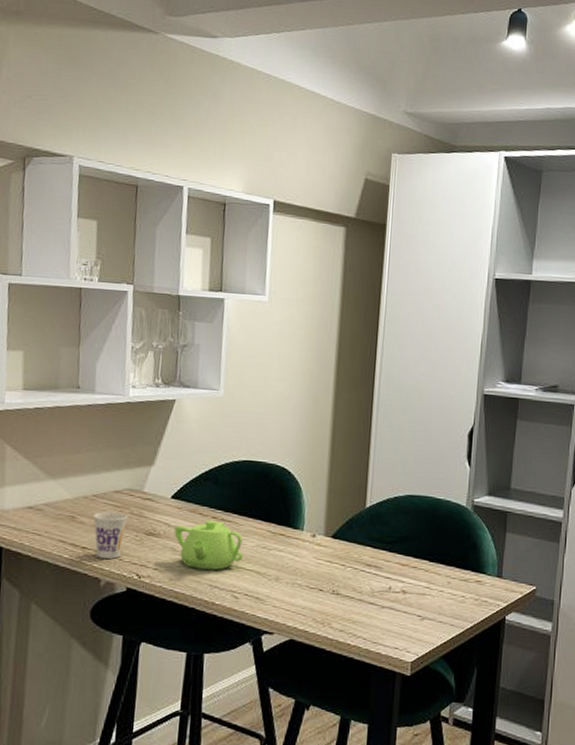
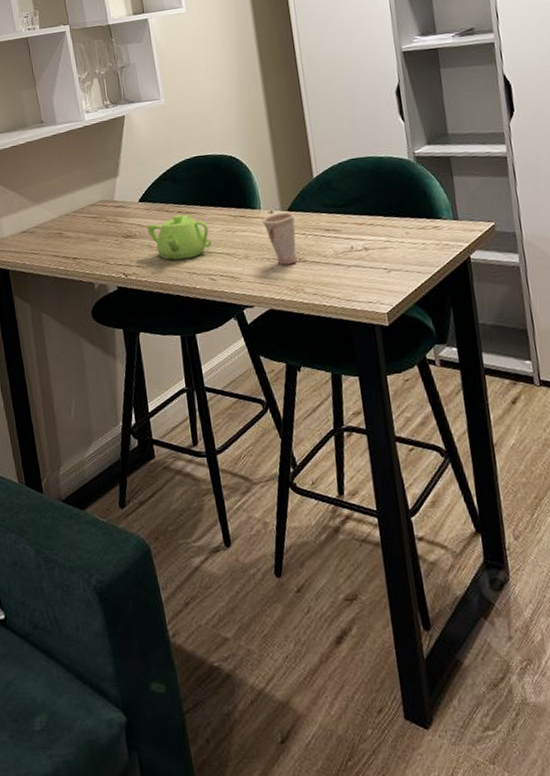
cup: present [93,511,128,559] -> none [77,222,107,265]
cup: none [301,538,338,595] -> present [261,212,298,266]

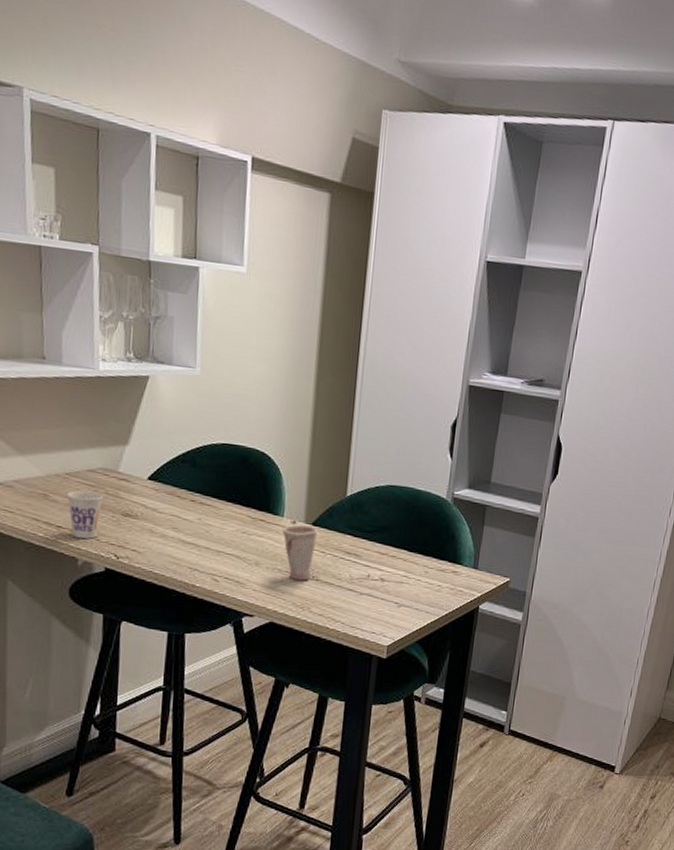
cup: none [77,222,107,265] -> present [67,490,104,539]
teapot: present [147,214,213,260] -> none [152,502,224,553]

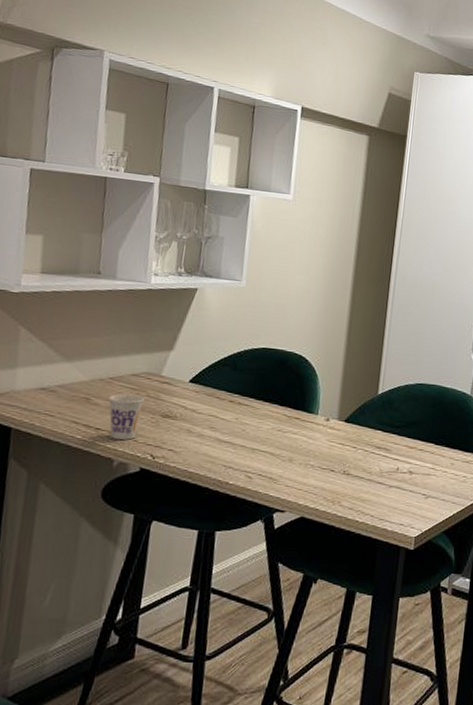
cup: present [281,524,319,581] -> none [315,422,351,476]

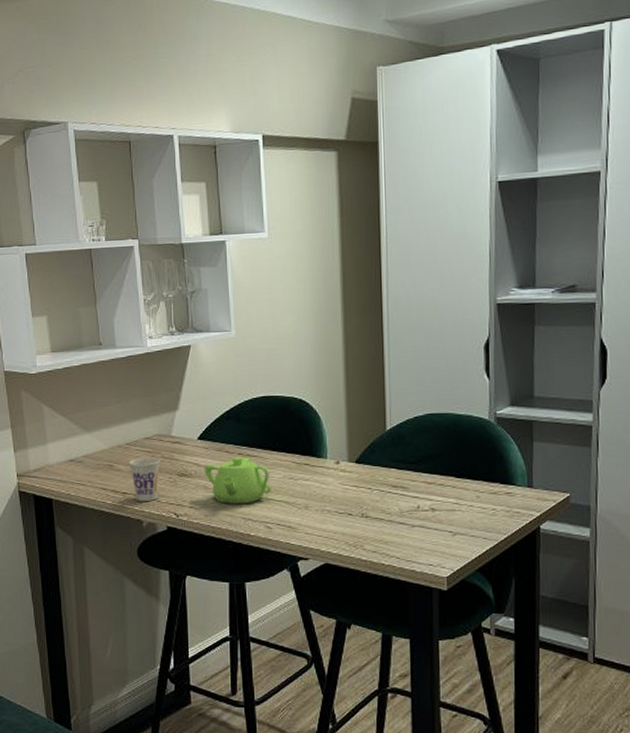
teapot: none [190,403,259,451] -> present [204,456,272,504]

